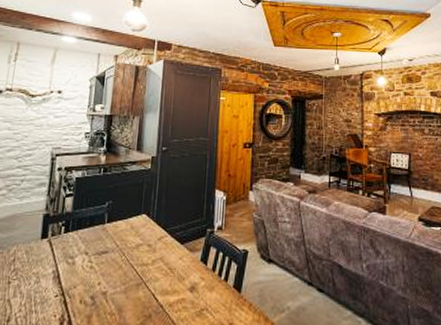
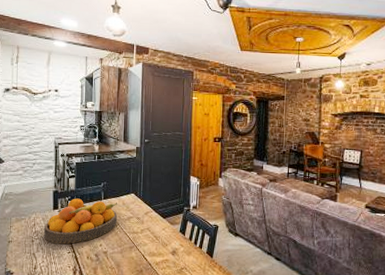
fruit bowl: none [25,222,125,285] -> present [44,198,118,245]

